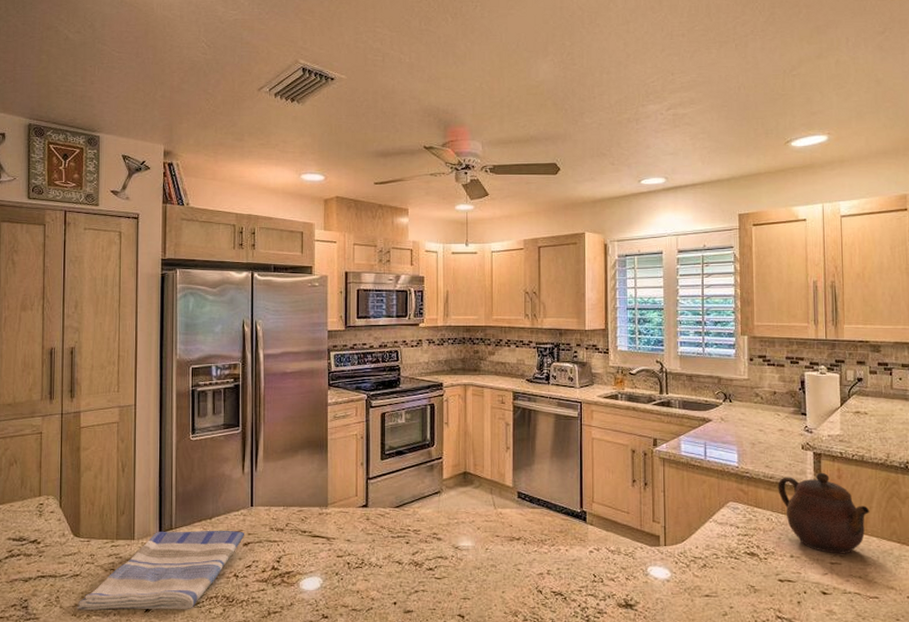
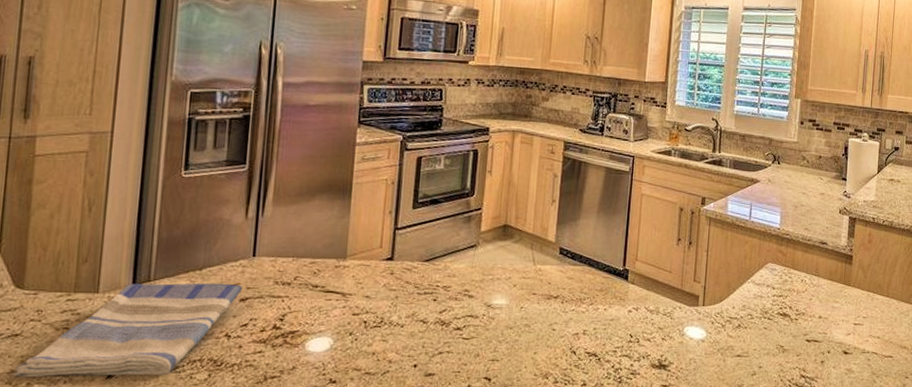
teapot: present [778,472,870,554] -> none [814,236,893,315]

